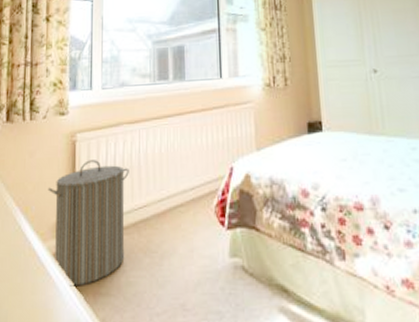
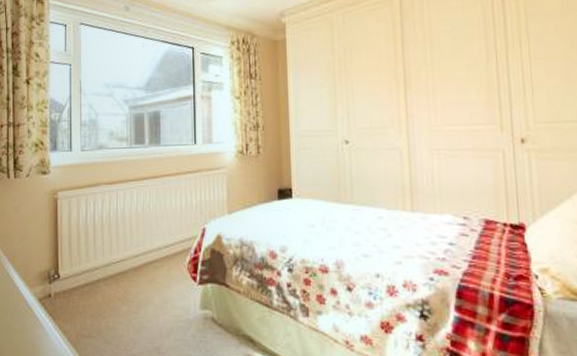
laundry hamper: present [47,160,129,287] -> none [32,217,108,328]

